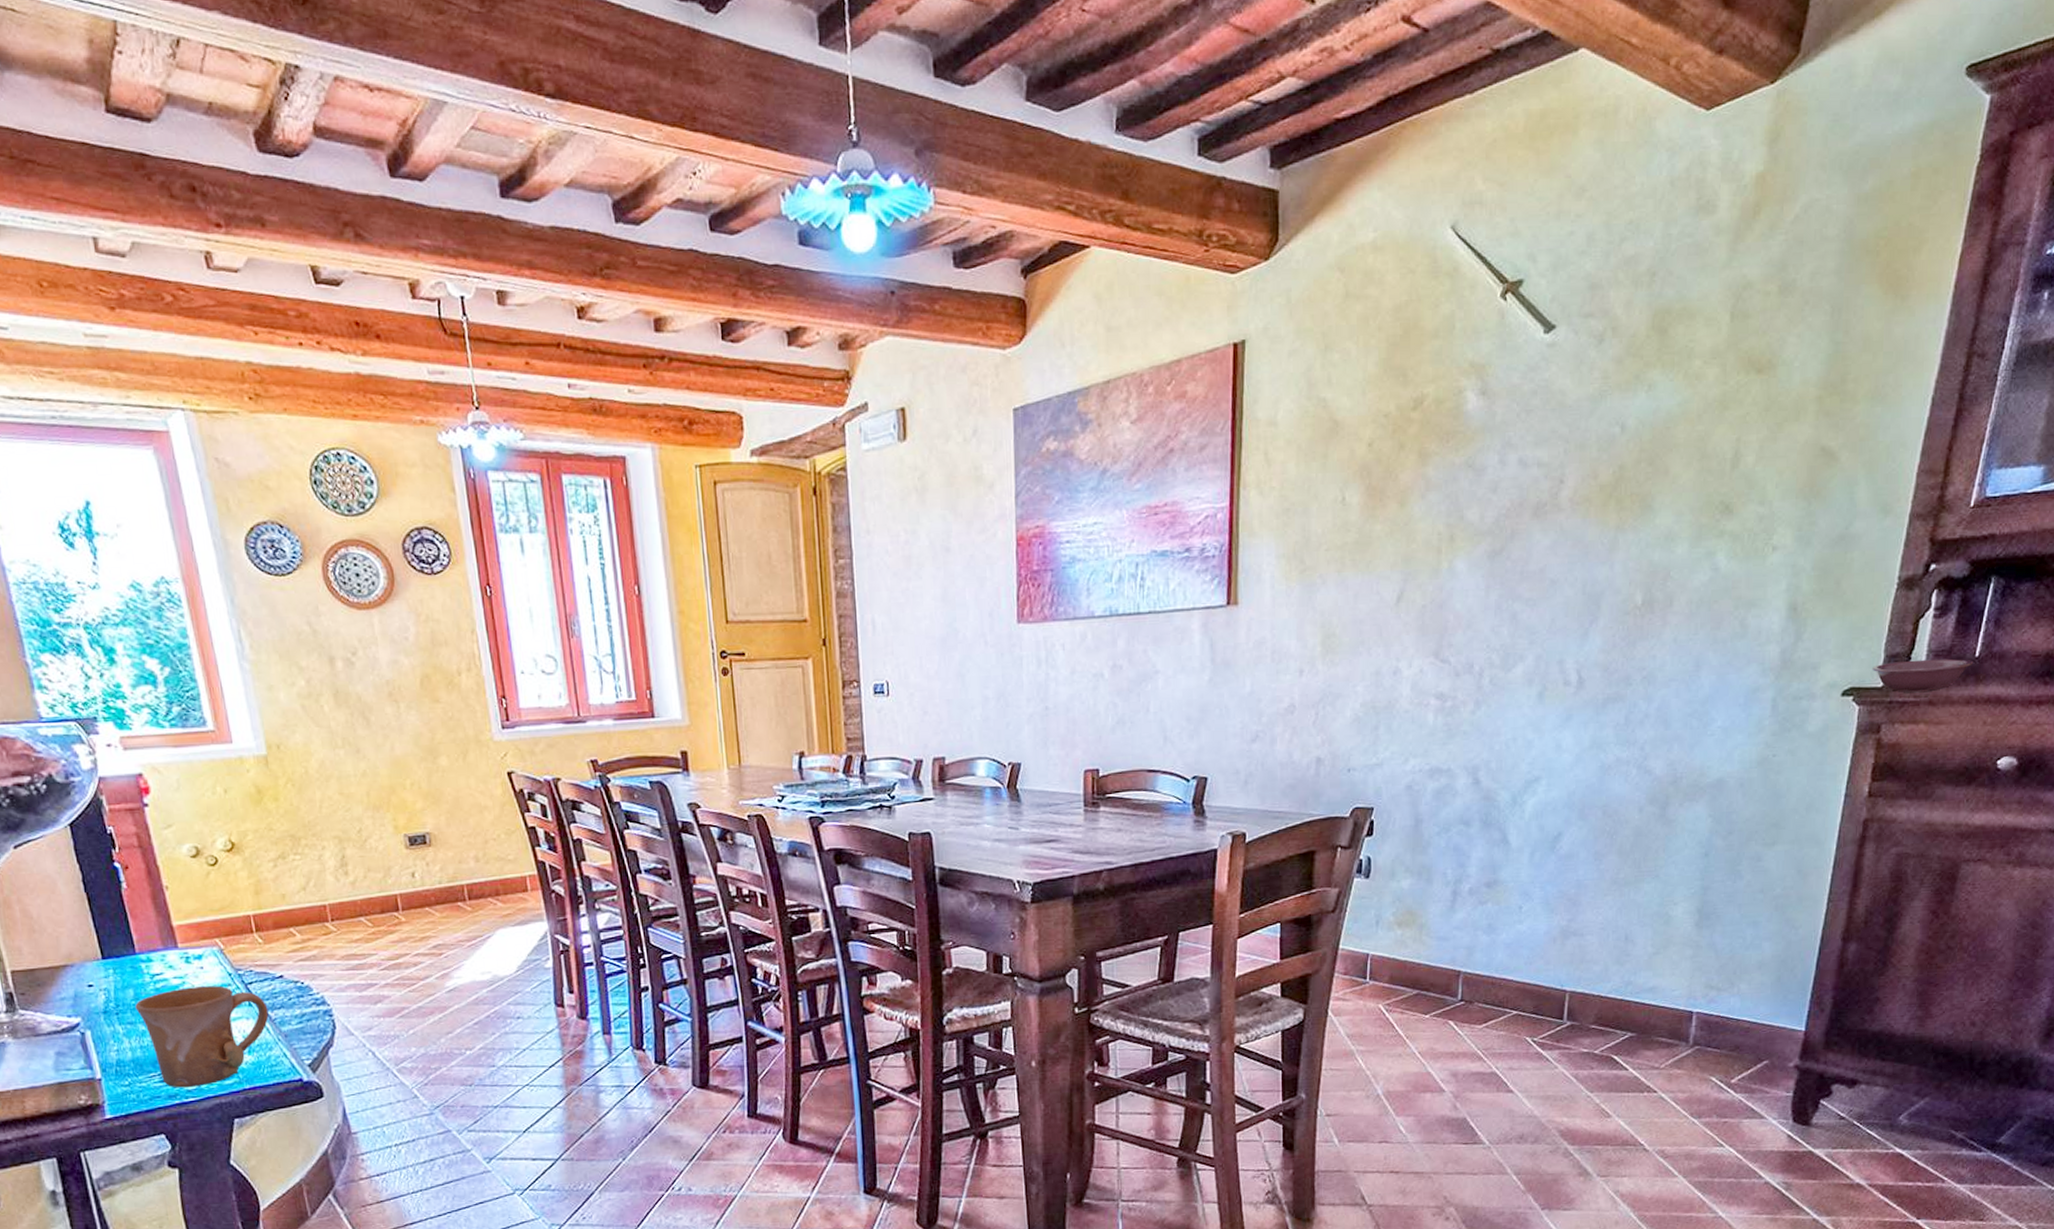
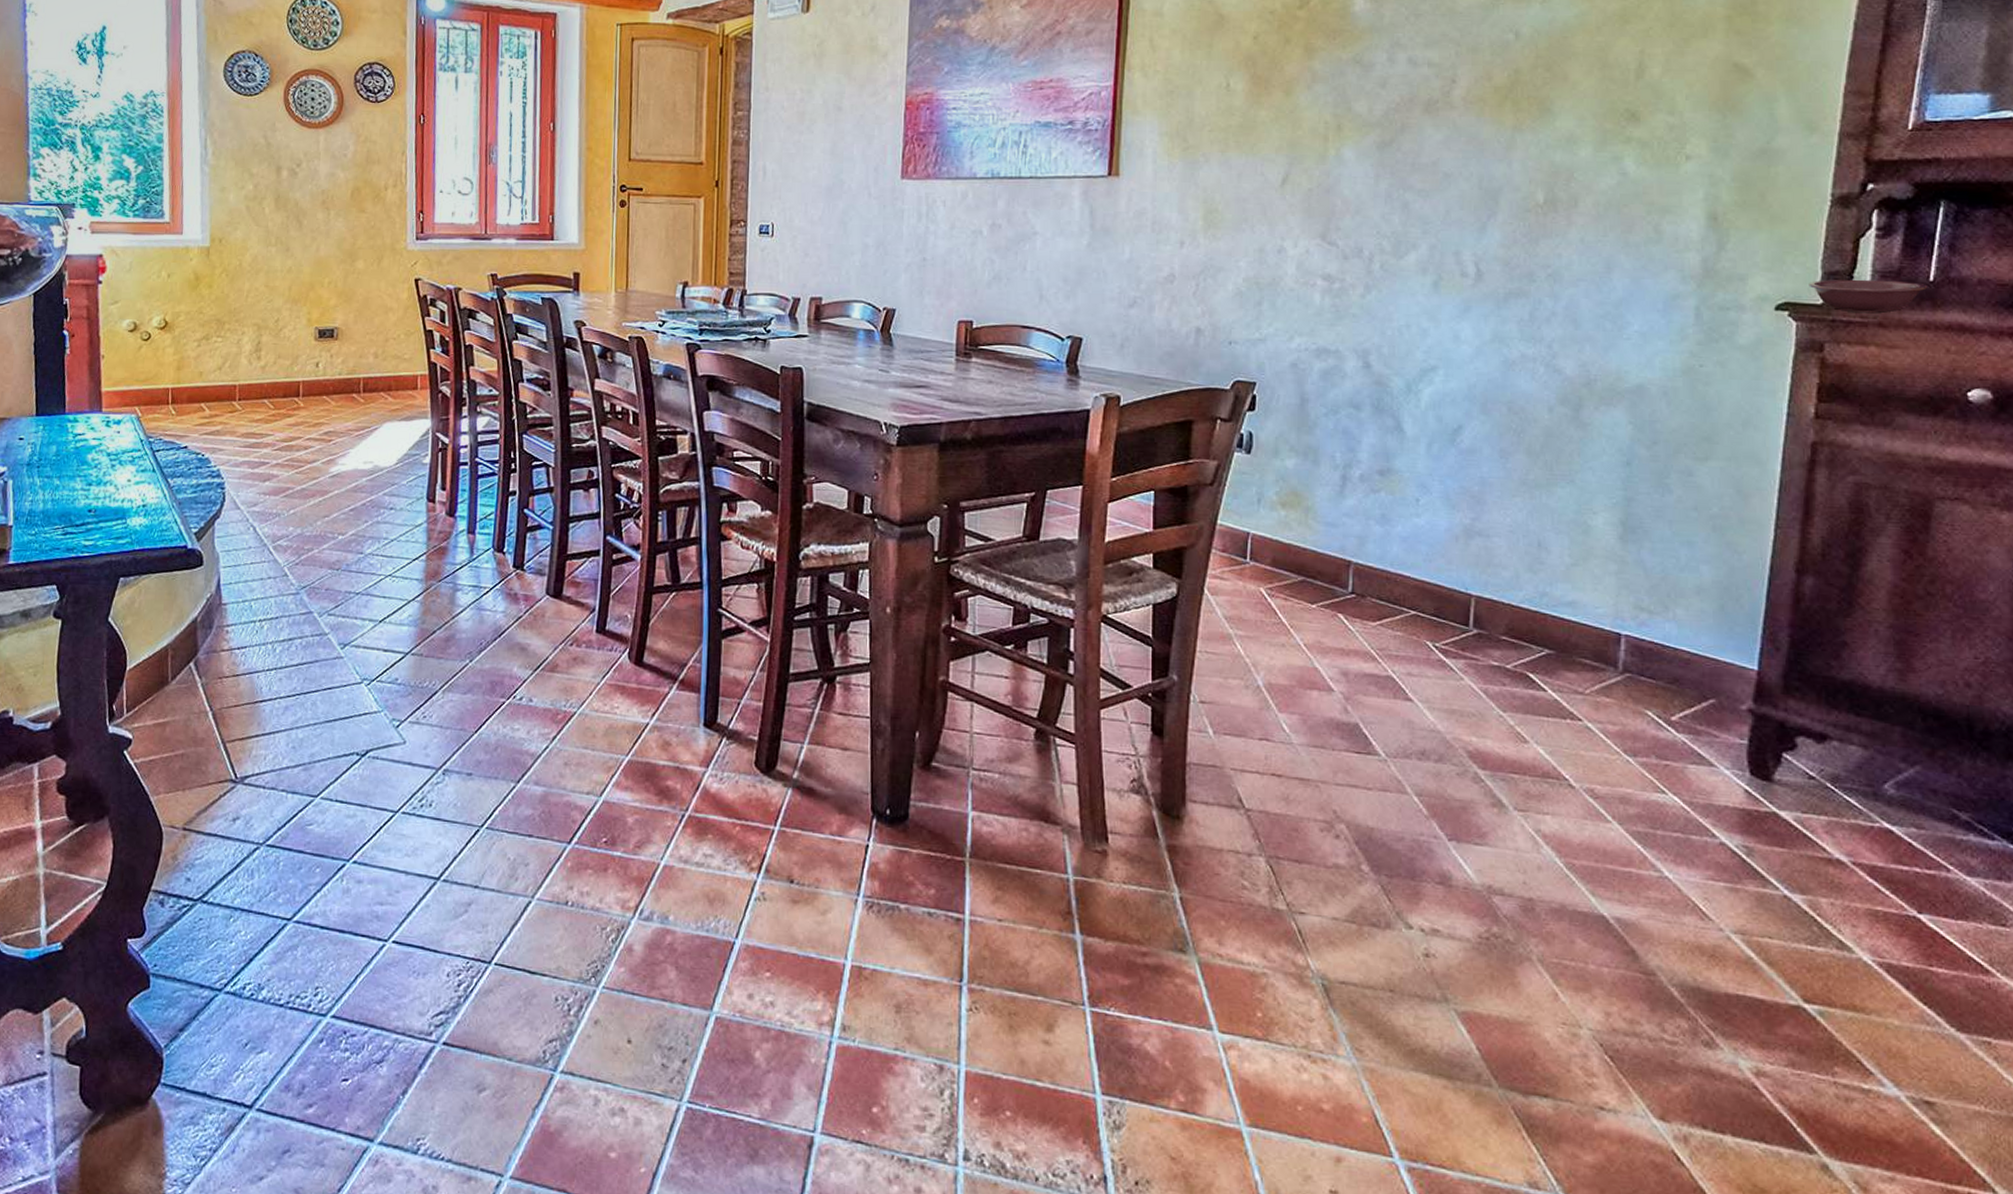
mug: present [135,985,269,1088] -> none [55,449,169,543]

